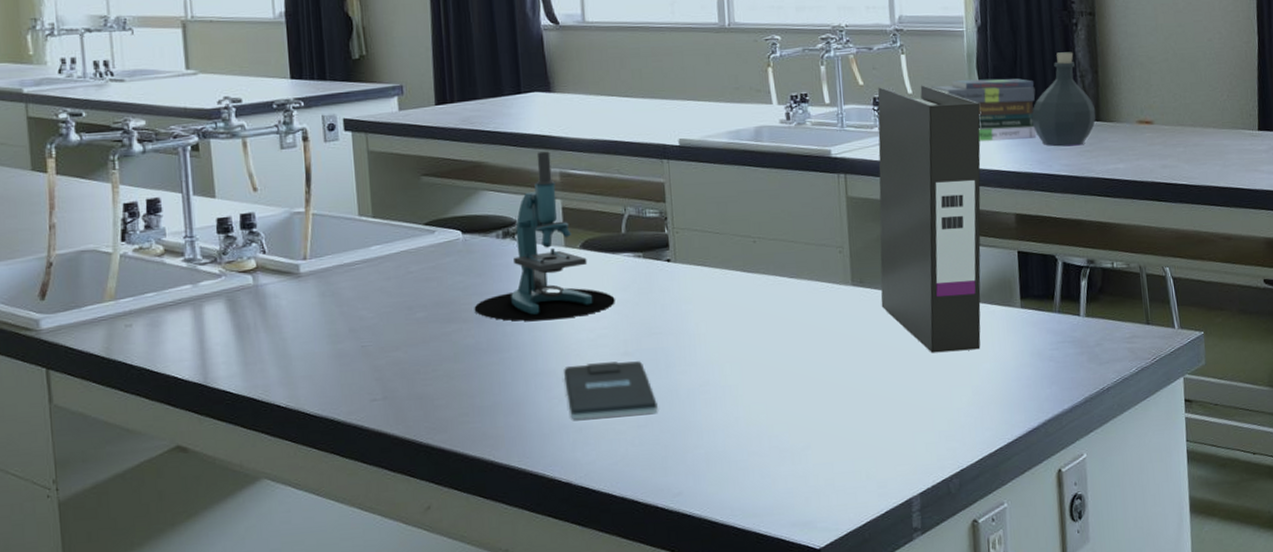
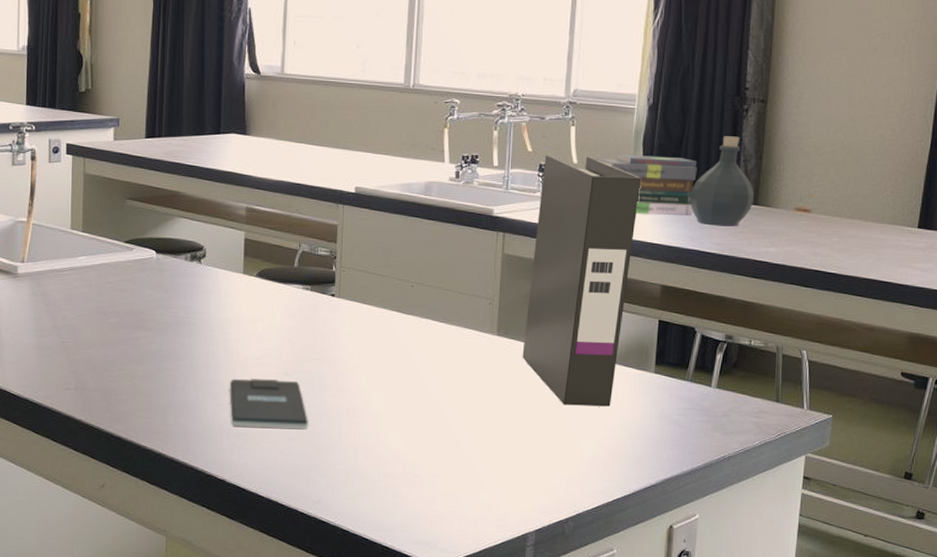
microscope: present [474,151,615,321] -> none [159,187,282,337]

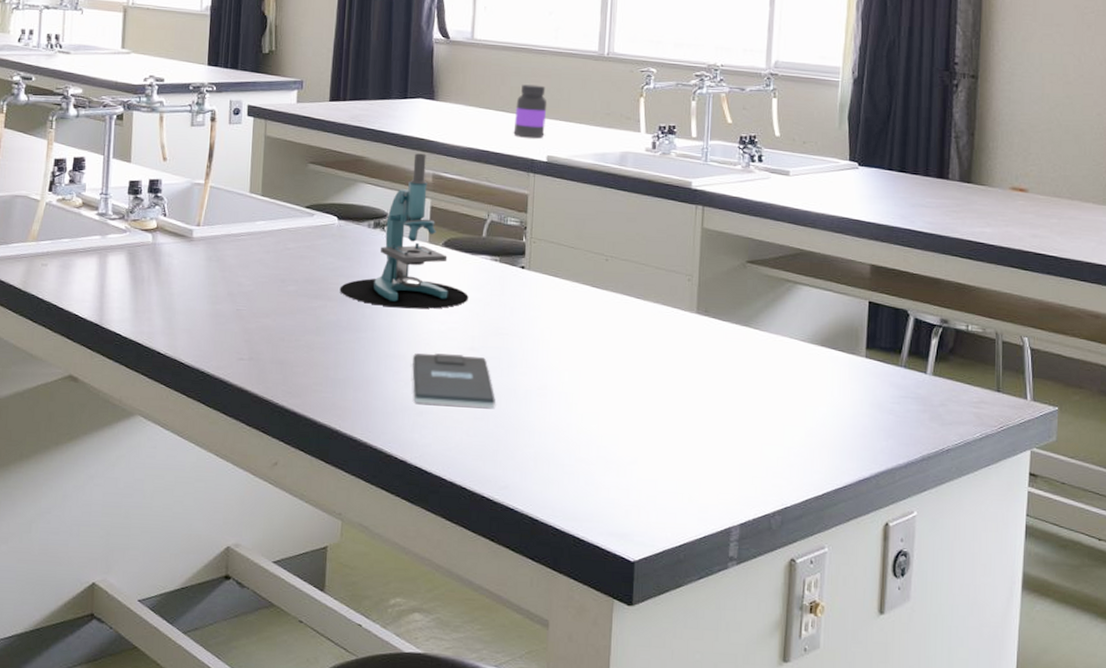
microscope: none [159,187,282,337] -> present [339,153,468,309]
jar: none [323,118,355,172] -> present [513,84,547,140]
binder: present [522,155,642,407] -> none [723,127,848,393]
books: present [596,155,698,216] -> none [800,128,906,193]
flask: present [690,136,755,227] -> none [899,111,968,205]

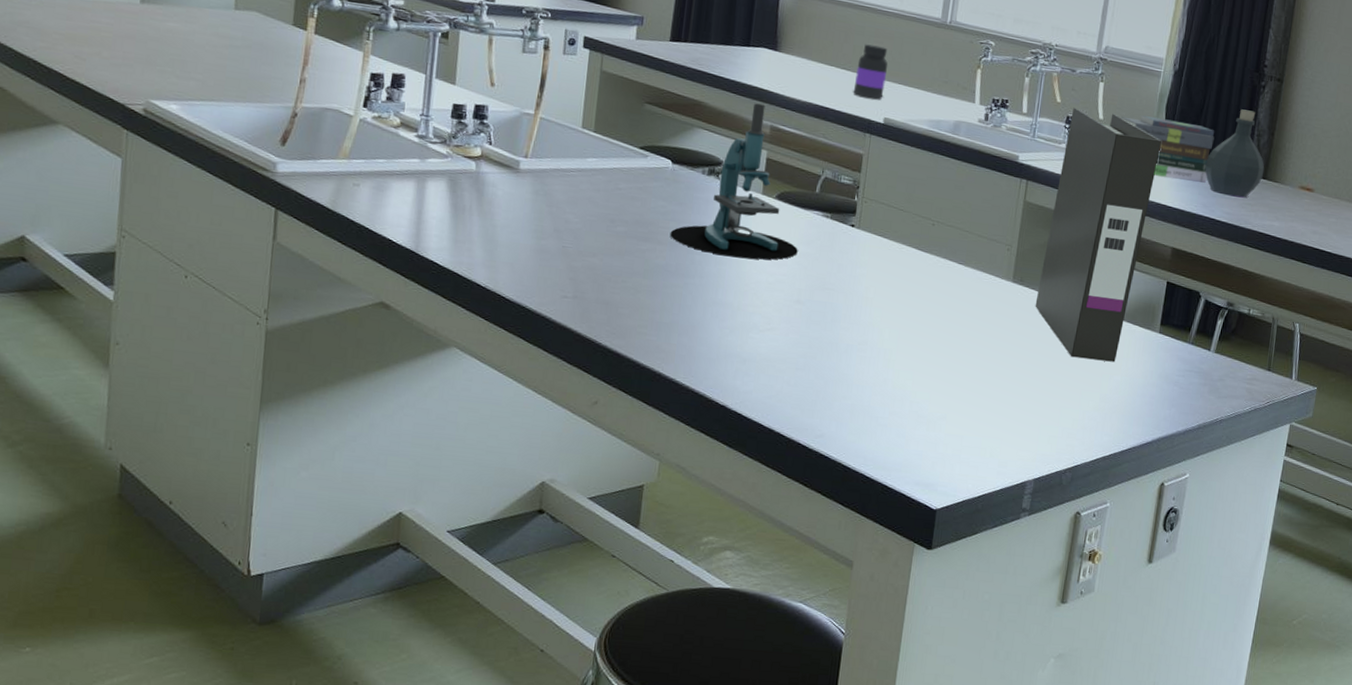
calculator: present [412,352,495,408] -> none [738,301,818,360]
binder: none [723,127,848,393] -> present [1035,107,1162,363]
books: none [800,128,906,193] -> present [1121,115,1215,183]
flask: none [899,111,968,205] -> present [1205,109,1265,198]

